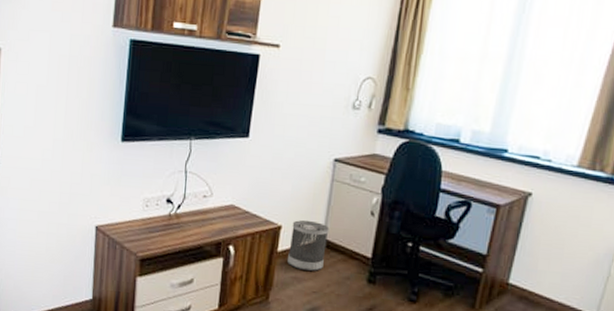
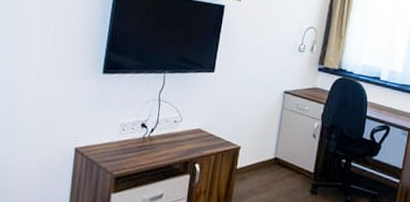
wastebasket: present [287,220,330,271] -> none [245,141,280,185]

